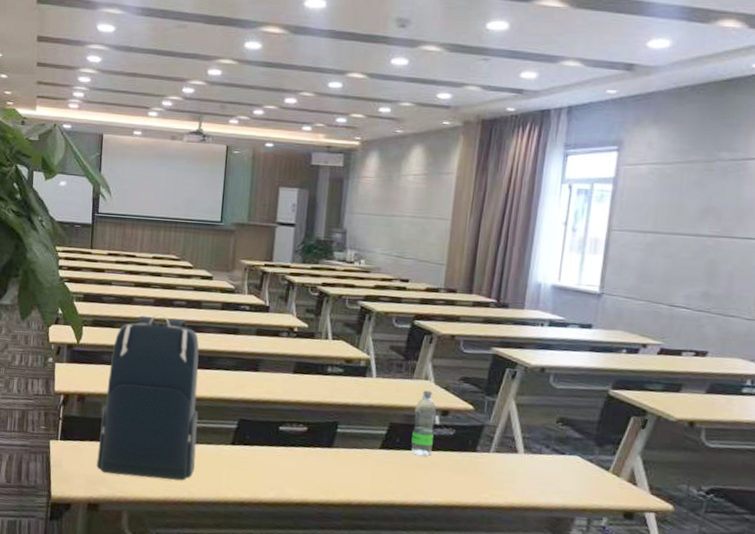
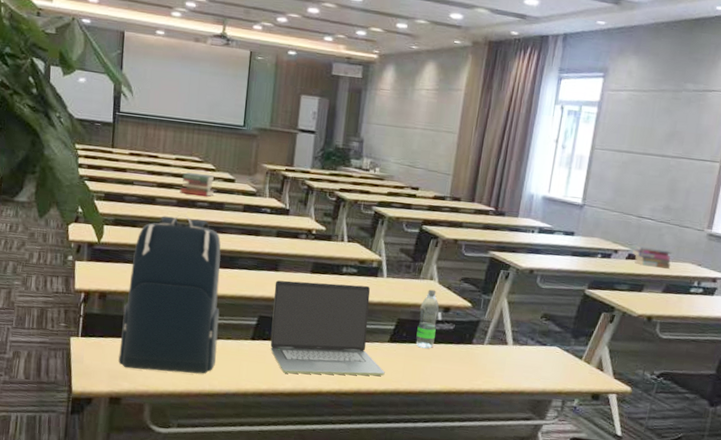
books: none [157,271,191,296] -> present [179,172,214,197]
laptop: none [251,381,377,486] -> present [270,280,385,376]
books: none [665,339,716,365] -> present [632,246,672,269]

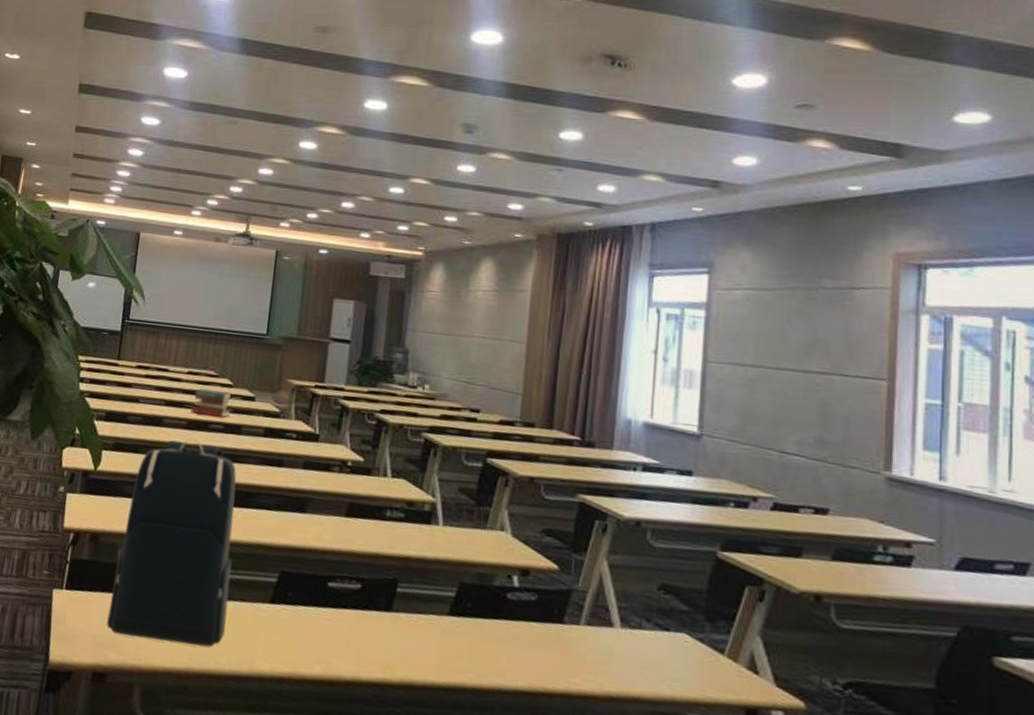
laptop: present [270,280,385,376] -> none [294,525,445,663]
bottle: present [415,289,440,349] -> none [485,543,515,627]
books: present [632,246,672,269] -> none [779,492,837,526]

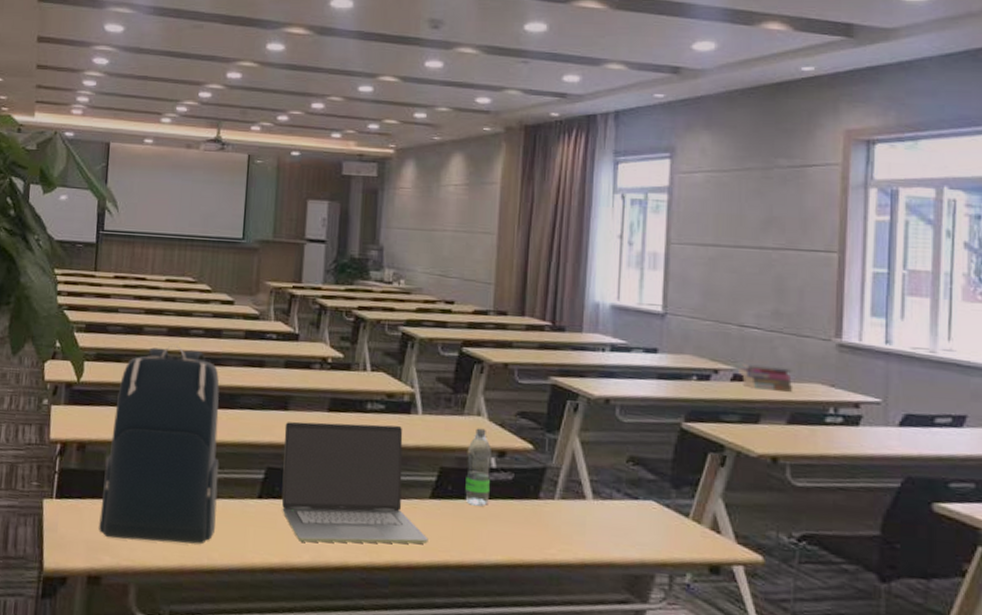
books: present [190,388,231,419] -> none [170,295,210,324]
laptop: none [294,525,445,663] -> present [281,421,428,544]
bottle: none [485,543,515,627] -> present [465,428,493,506]
books: none [779,492,837,526] -> present [738,363,792,392]

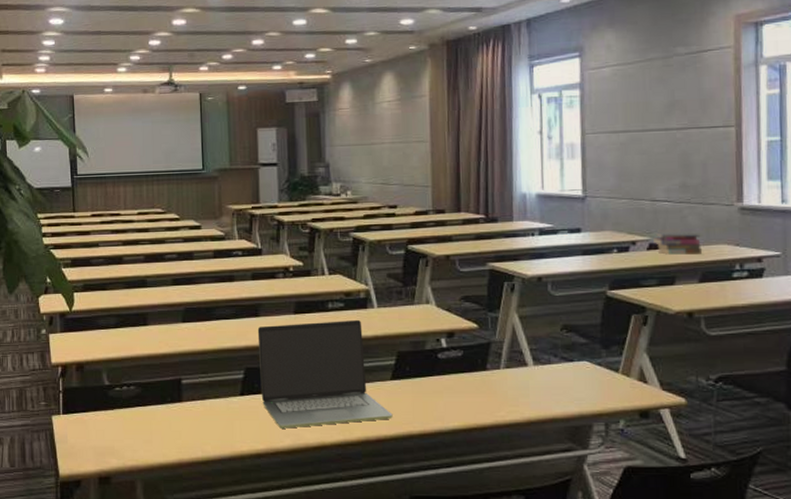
backpack: present [99,345,220,545] -> none [103,270,205,443]
bottle: present [465,428,493,506] -> none [420,314,443,382]

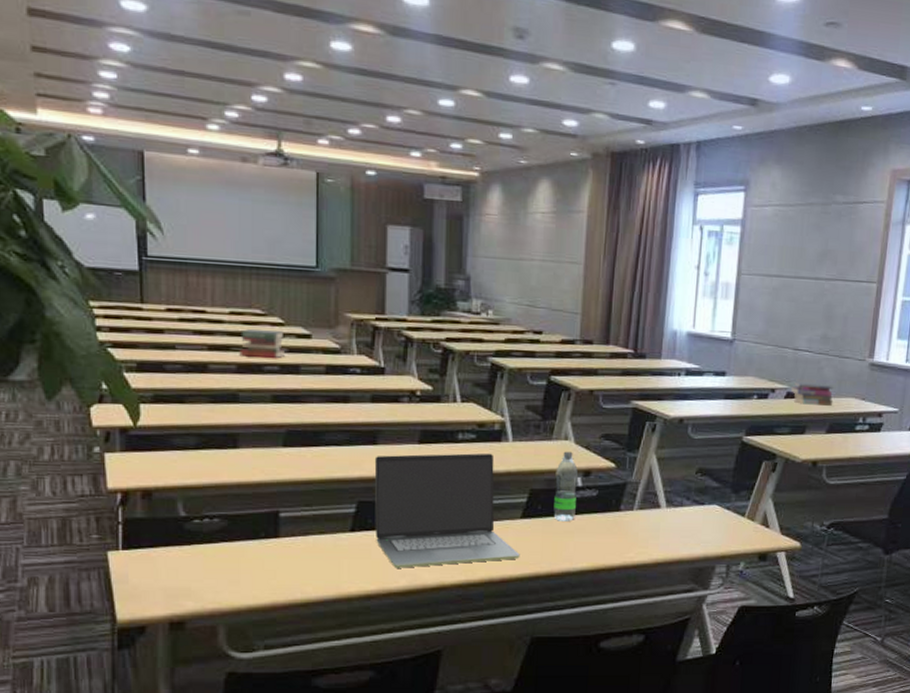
books: none [146,225,181,249] -> present [239,329,285,359]
bottle: none [420,314,443,382] -> present [553,451,579,521]

